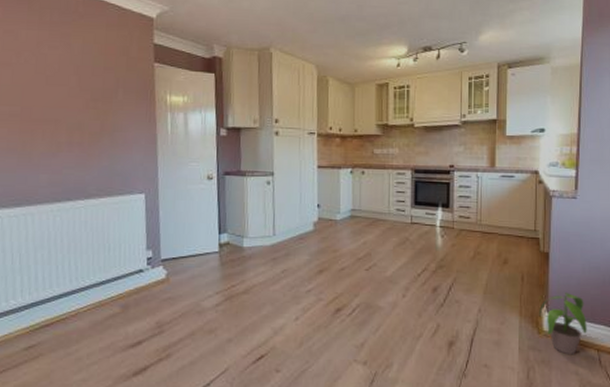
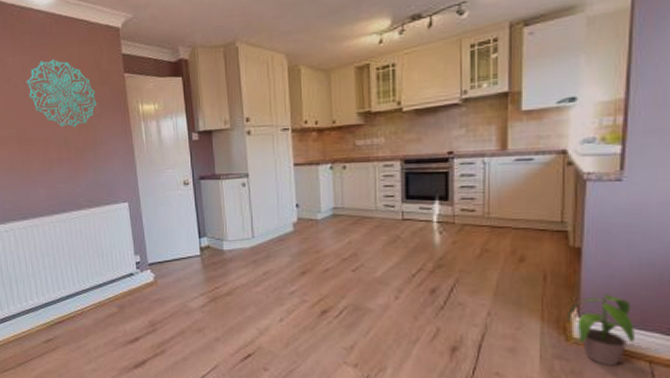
wall decoration: none [40,39,121,111] -> present [26,60,97,127]

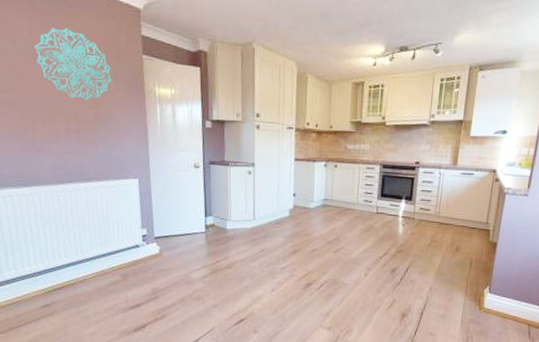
potted plant: present [568,295,635,367] -> none [482,277,523,328]

